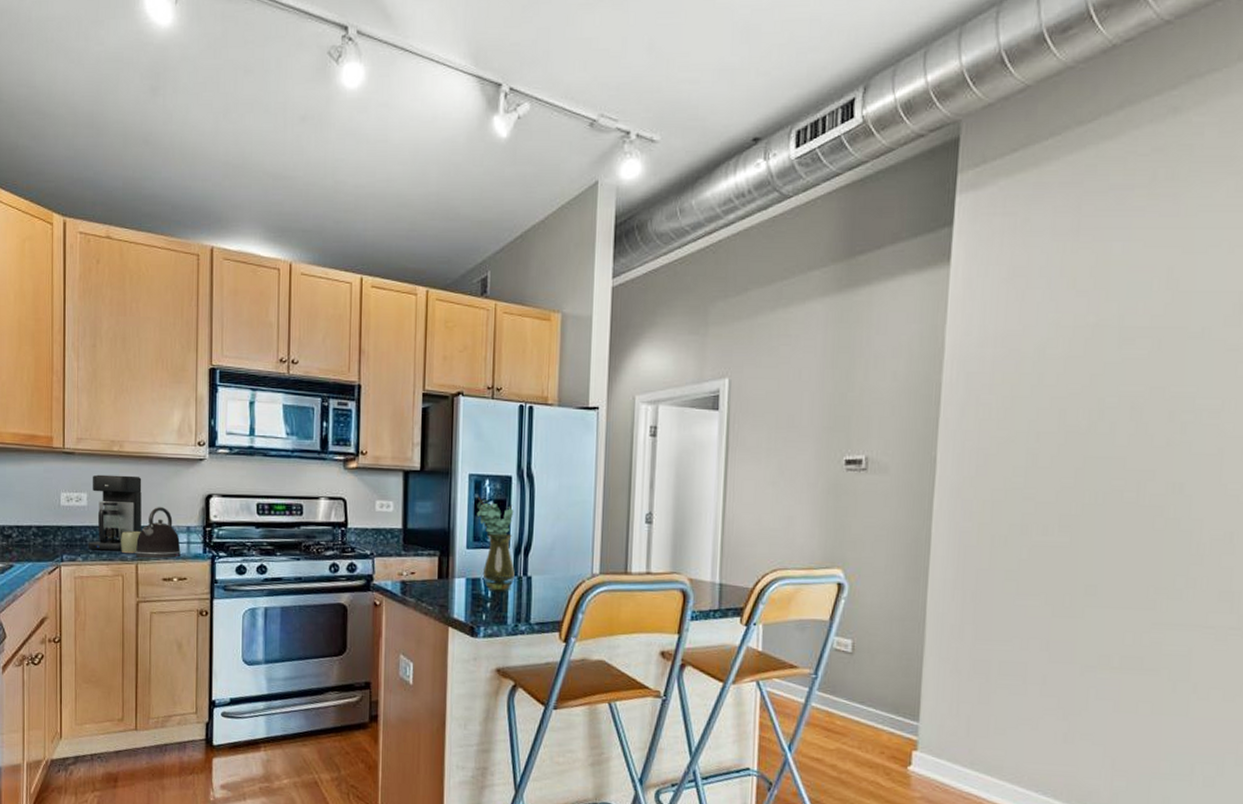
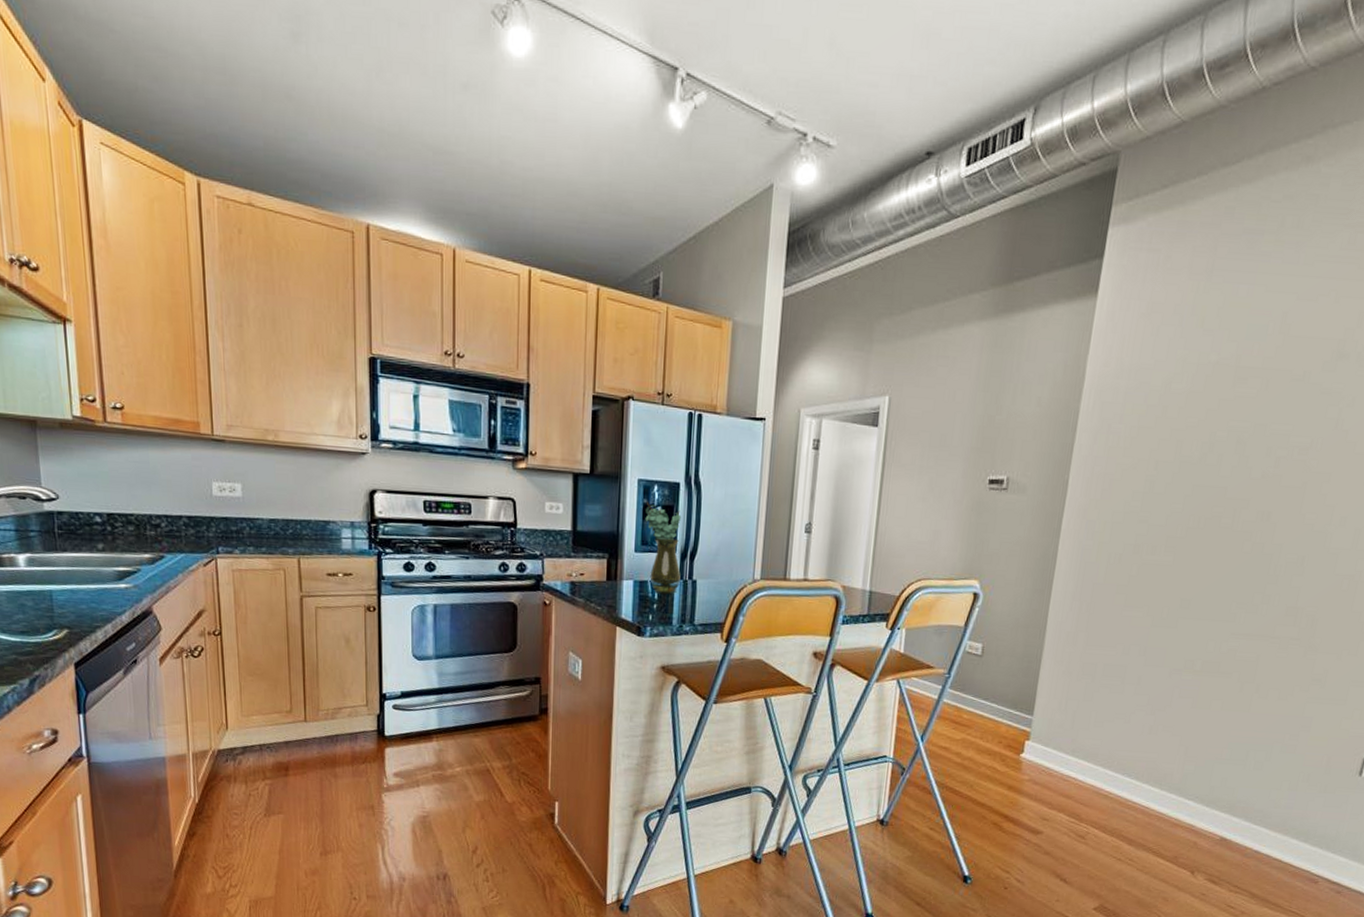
coffee maker: present [87,474,142,551] -> none [245,464,302,545]
mug: present [121,530,141,554] -> none [280,524,302,548]
kettle: present [135,507,181,559] -> none [296,501,345,554]

